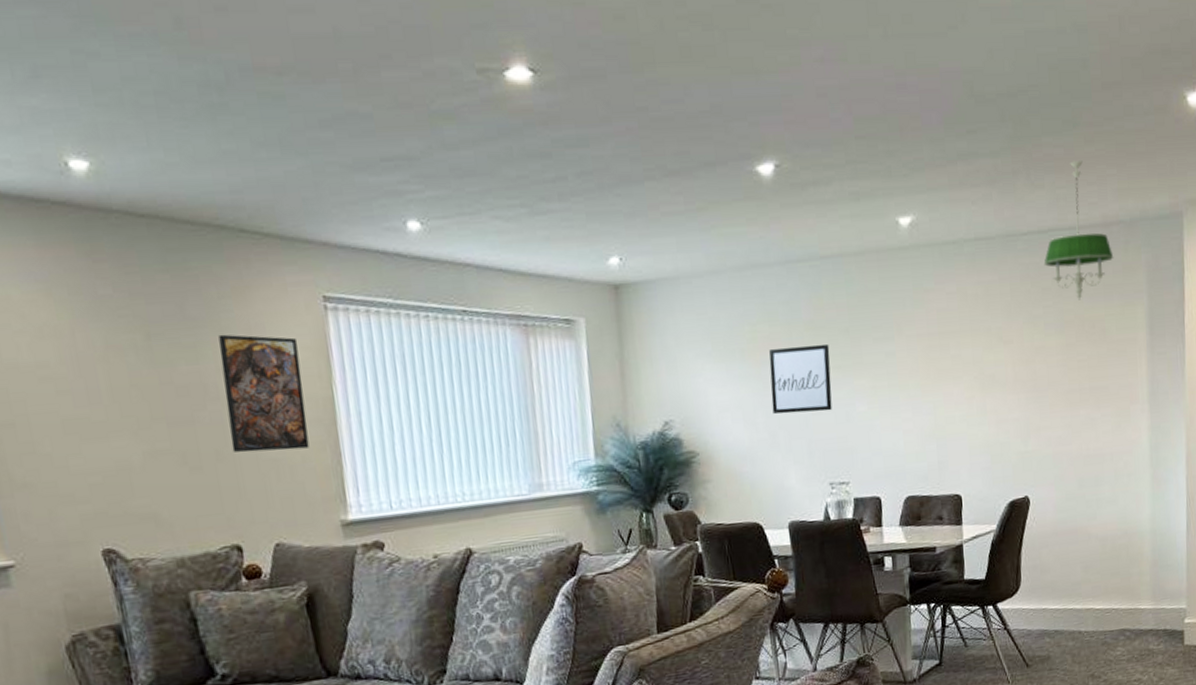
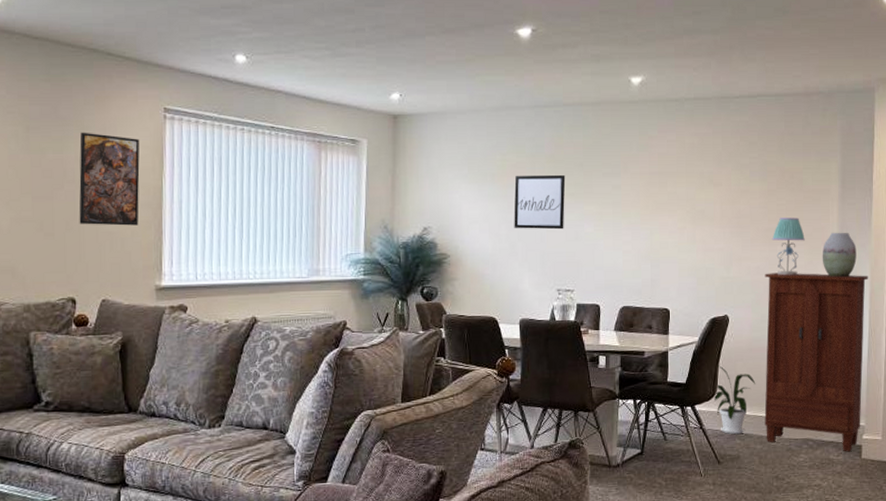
house plant: none [1017,555,1064,633] -> present [713,365,756,435]
chandelier: present [1043,161,1114,301] -> none [752,41,813,155]
cabinet: none [1067,436,1185,640] -> present [764,273,869,452]
table lamp: none [1073,374,1111,444] -> present [772,217,805,276]
vase: none [1131,387,1170,441] -> present [822,232,857,278]

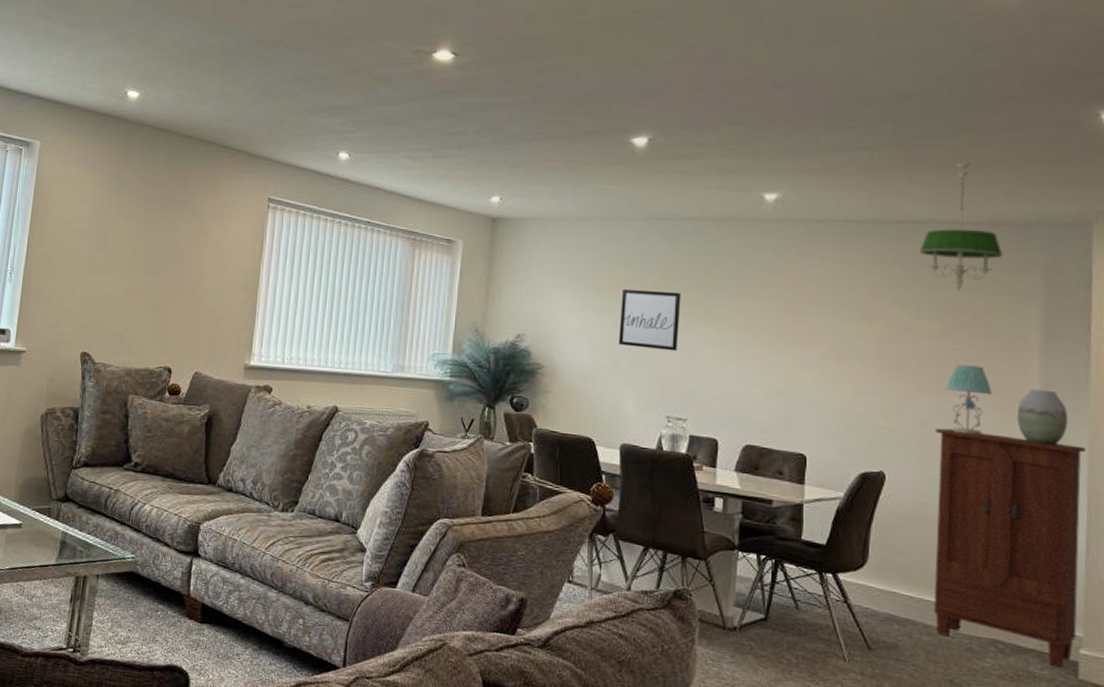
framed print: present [79,132,140,226] -> none [182,215,244,306]
house plant: present [713,365,756,435] -> none [863,530,922,619]
chandelier: none [752,41,813,155] -> present [919,162,1003,291]

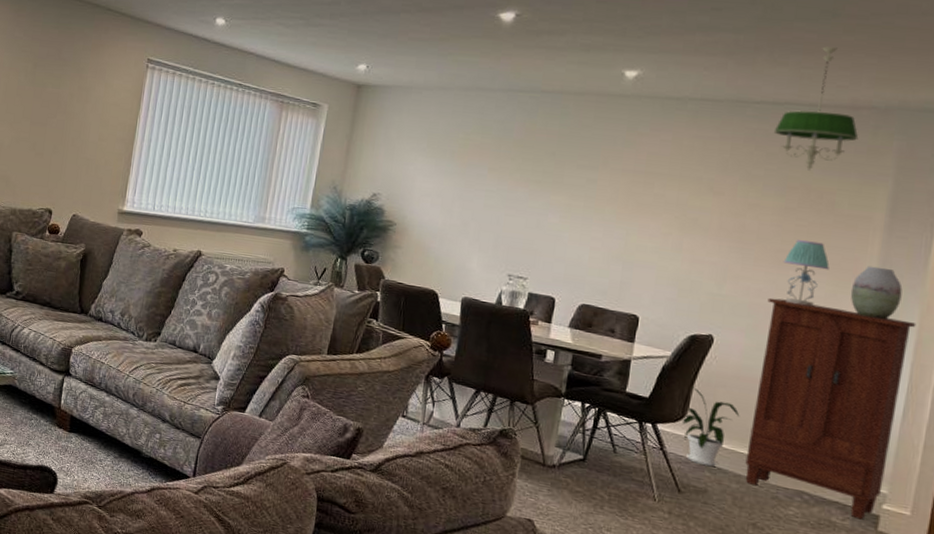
wall art: present [618,288,681,352] -> none [469,155,534,216]
house plant: none [863,530,922,619] -> present [682,386,740,467]

